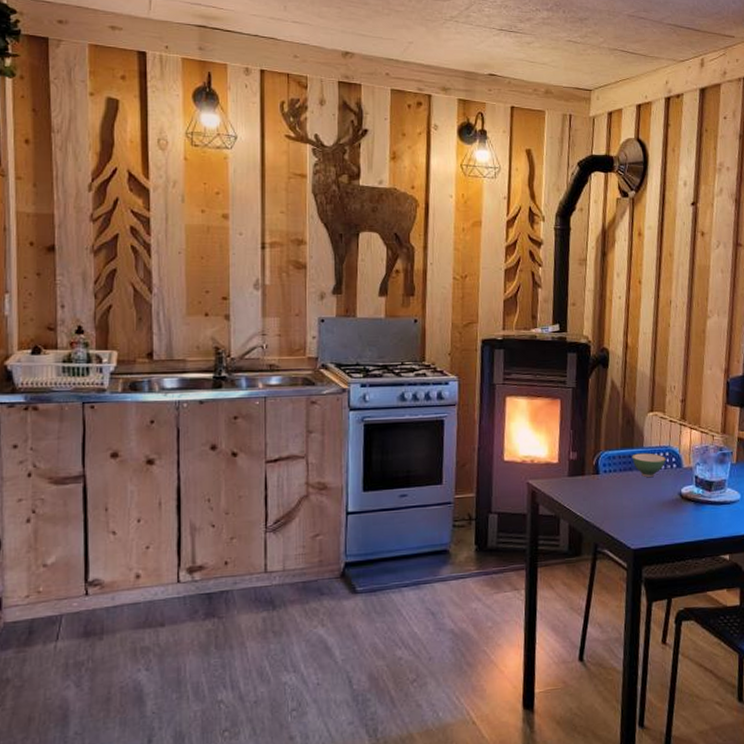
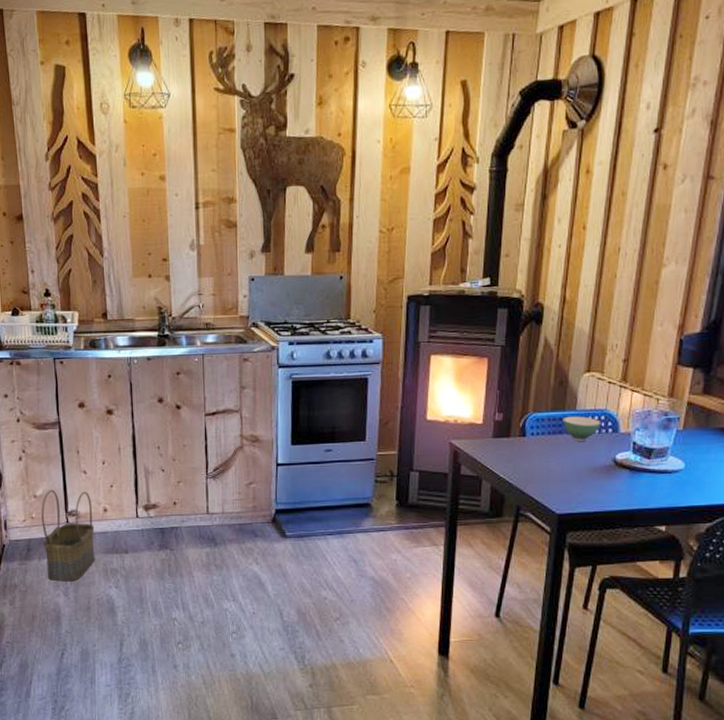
basket: none [51,555,123,669] -> present [41,489,95,582]

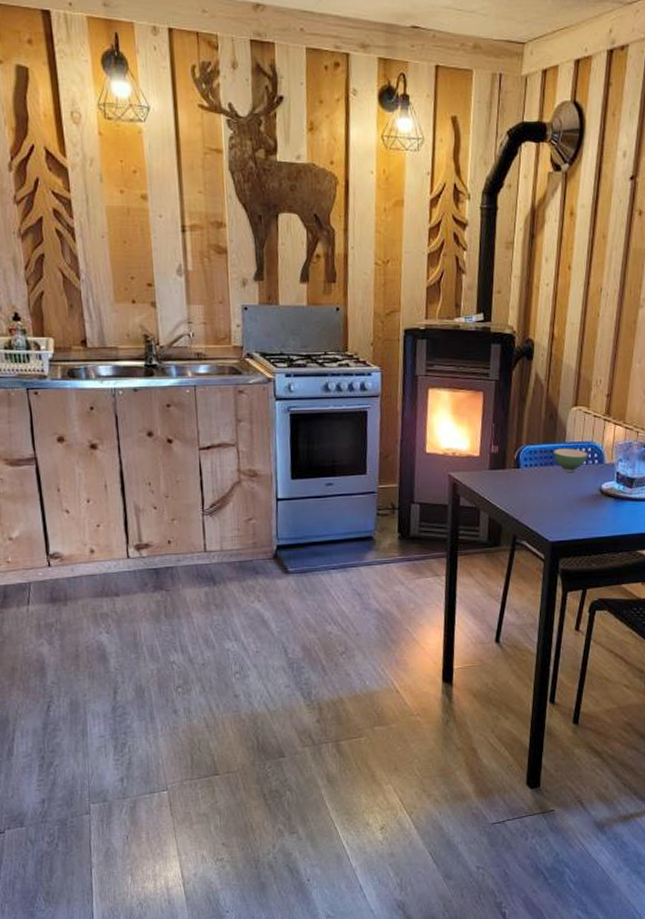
basket: present [41,489,95,582] -> none [18,531,83,629]

